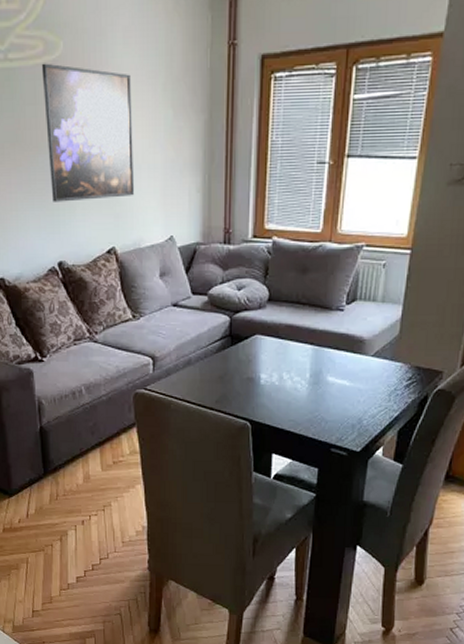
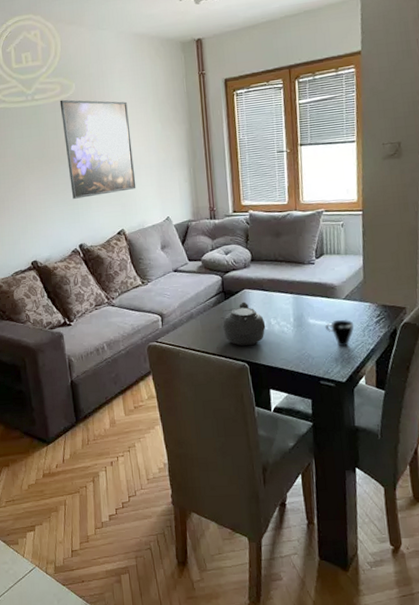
teapot: none [224,349,276,403] -> present [221,301,266,347]
cup: none [345,379,380,412] -> present [325,319,354,347]

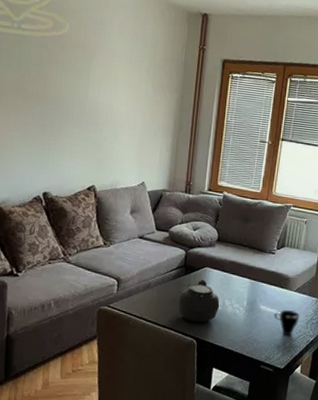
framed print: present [59,99,136,199] -> none [44,36,122,147]

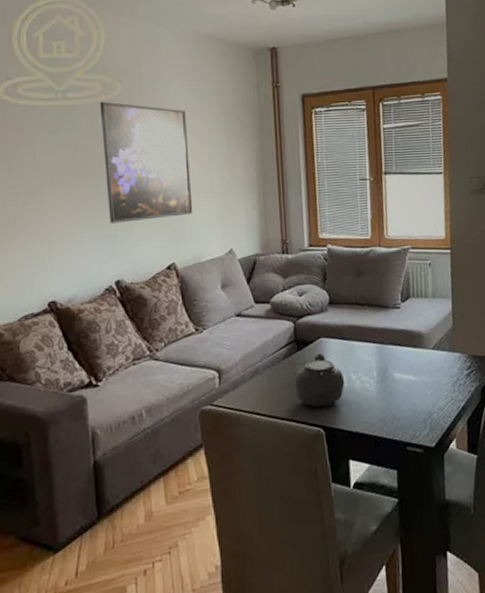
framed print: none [44,36,122,147] -> present [99,101,193,223]
cup: present [273,309,300,336] -> none [411,372,443,405]

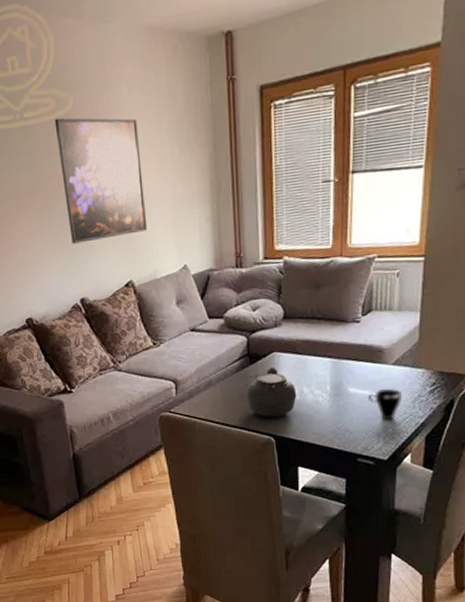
cup: none [411,372,443,405] -> present [367,388,403,420]

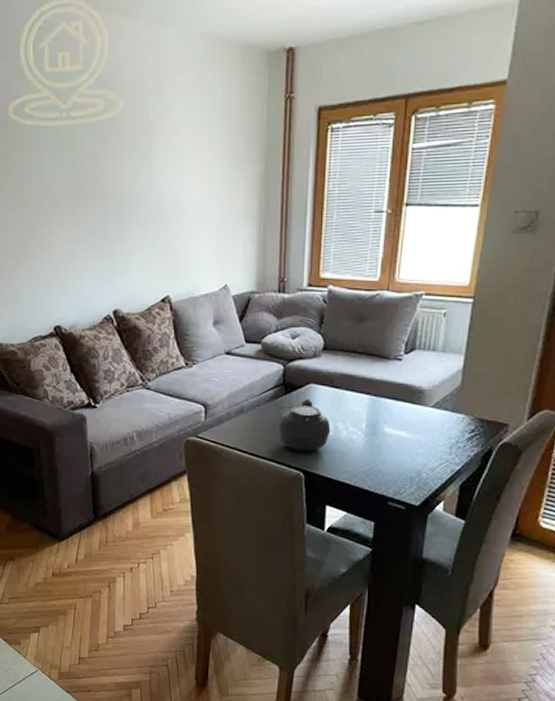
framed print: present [54,118,148,244] -> none [102,120,190,252]
cup: present [367,388,403,420] -> none [403,431,440,465]

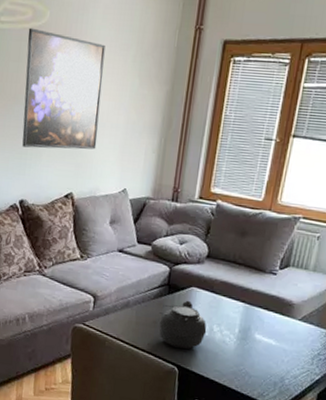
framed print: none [102,120,190,252] -> present [22,27,105,150]

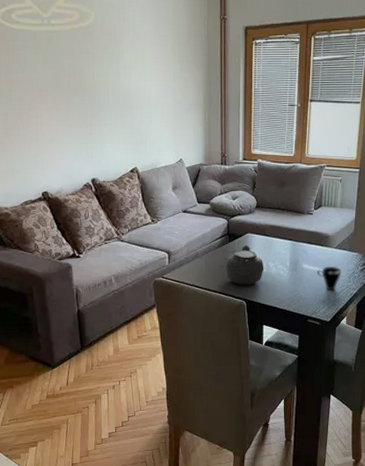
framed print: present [22,27,105,150] -> none [77,28,152,133]
cup: none [271,340,304,372] -> present [316,266,342,291]

